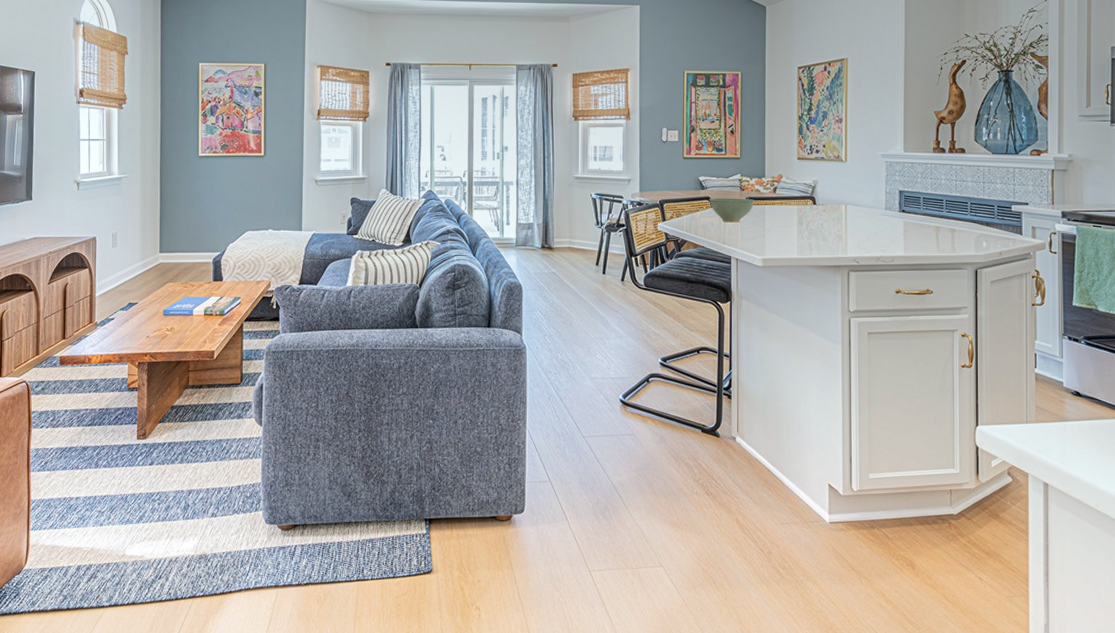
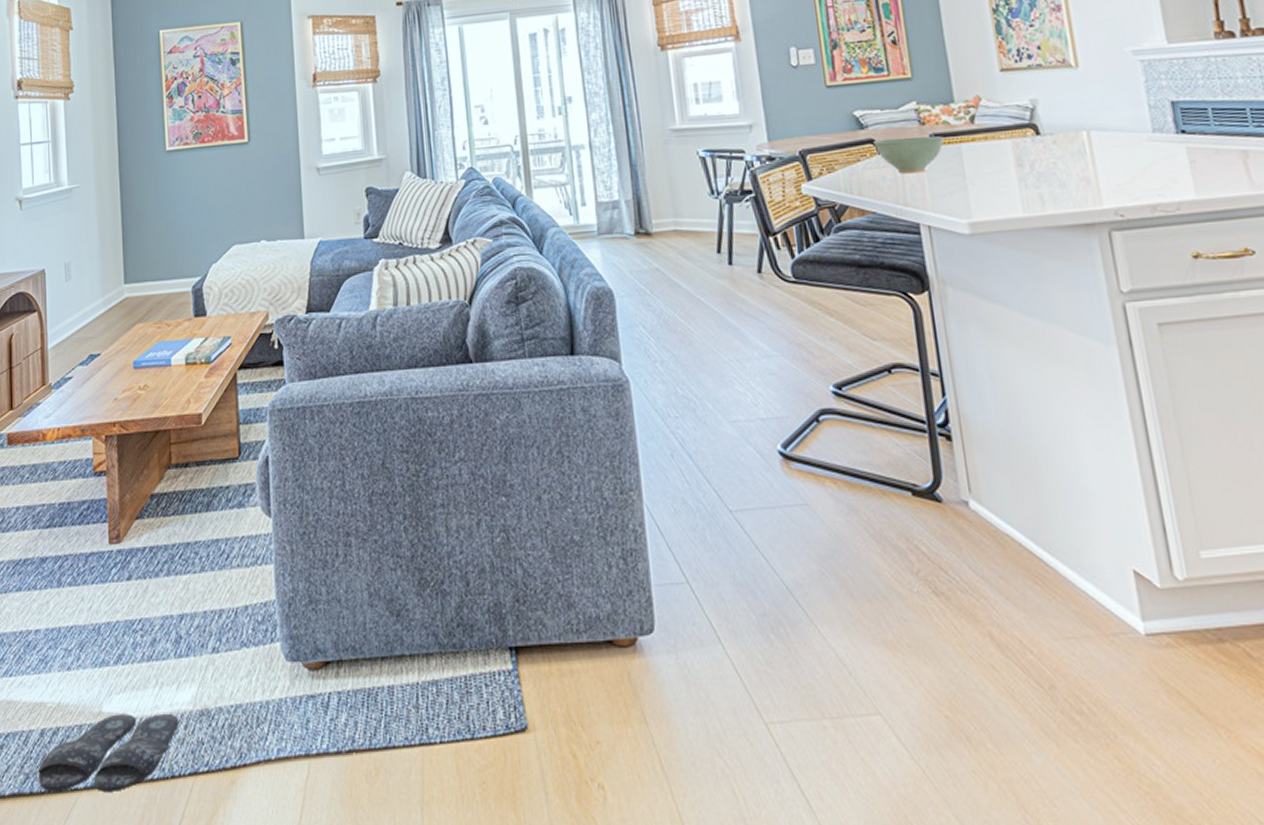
slippers: none [74,556,184,609] -> present [38,714,179,793]

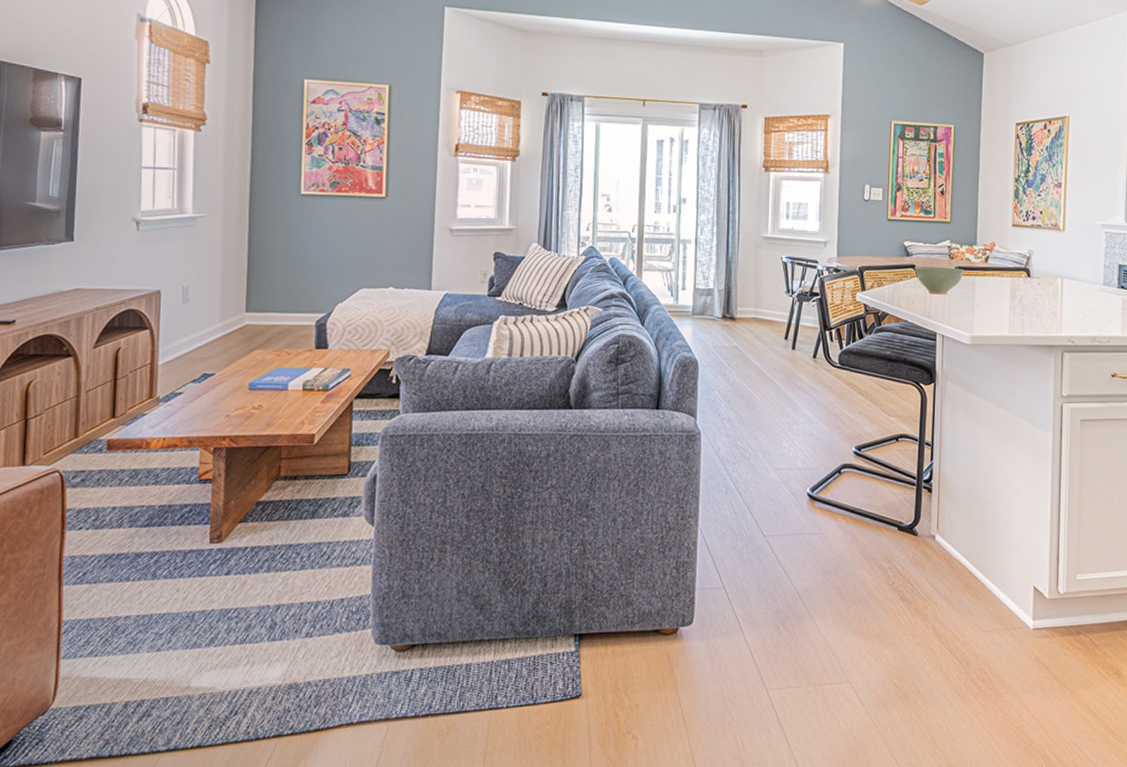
slippers: present [38,714,179,793] -> none [119,688,268,754]

